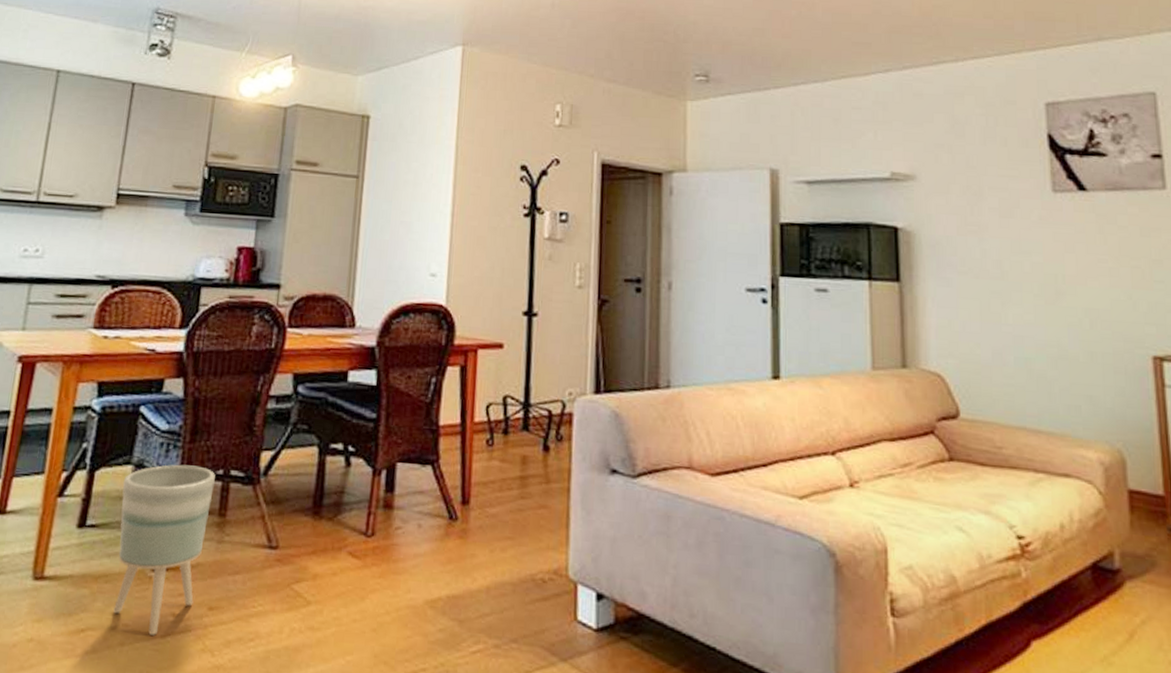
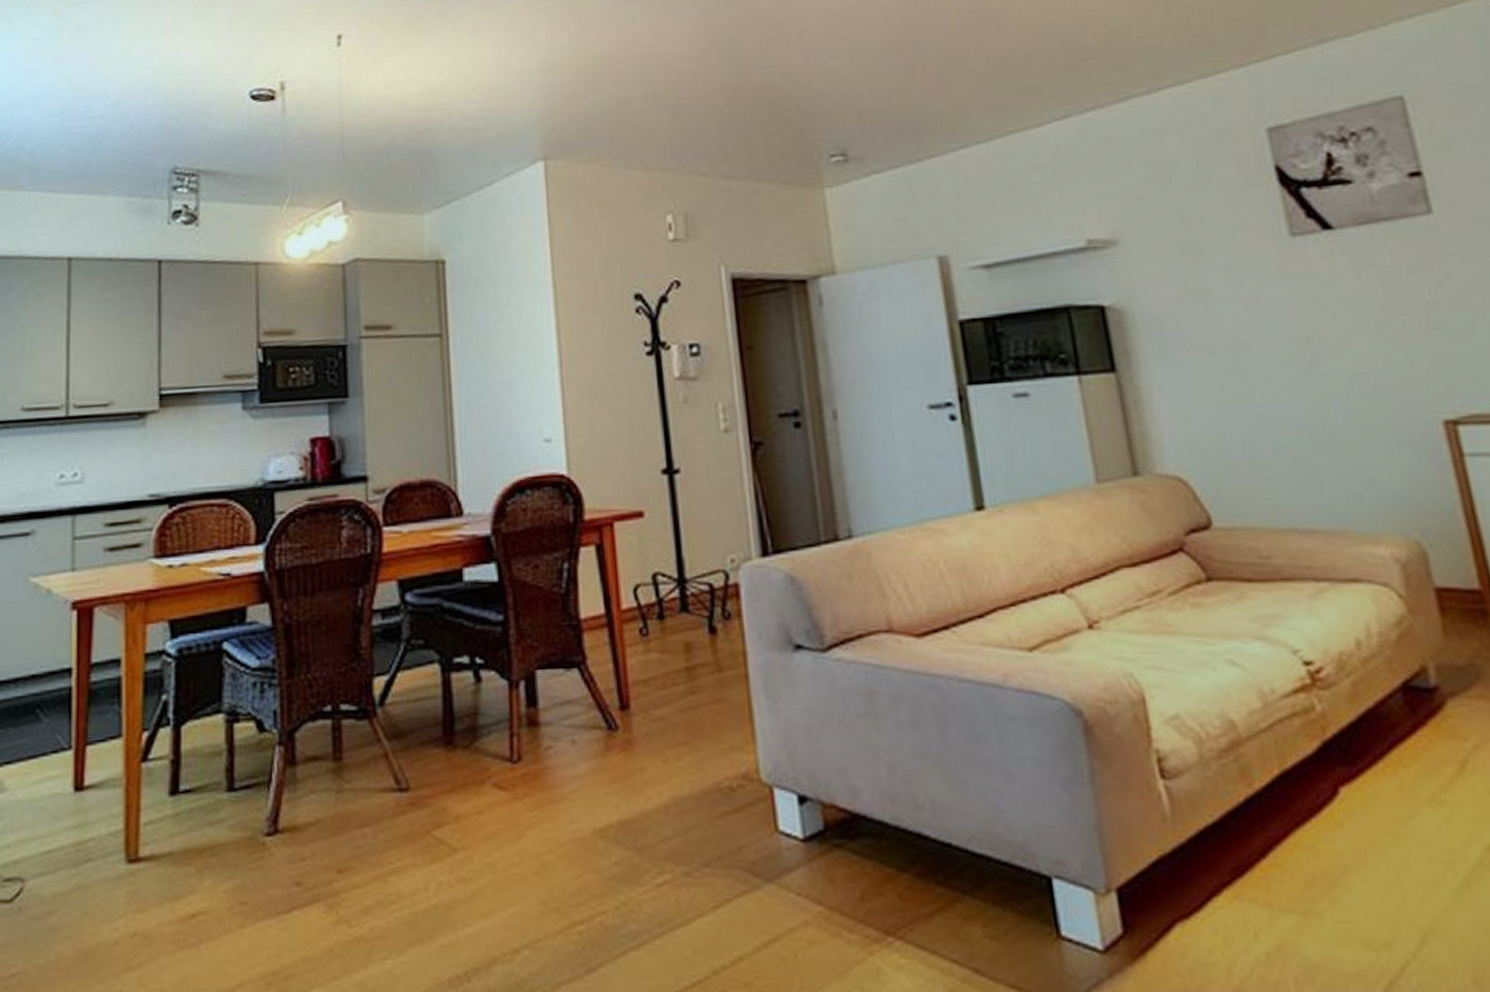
planter: present [113,464,215,635] -> none [215,704,323,911]

